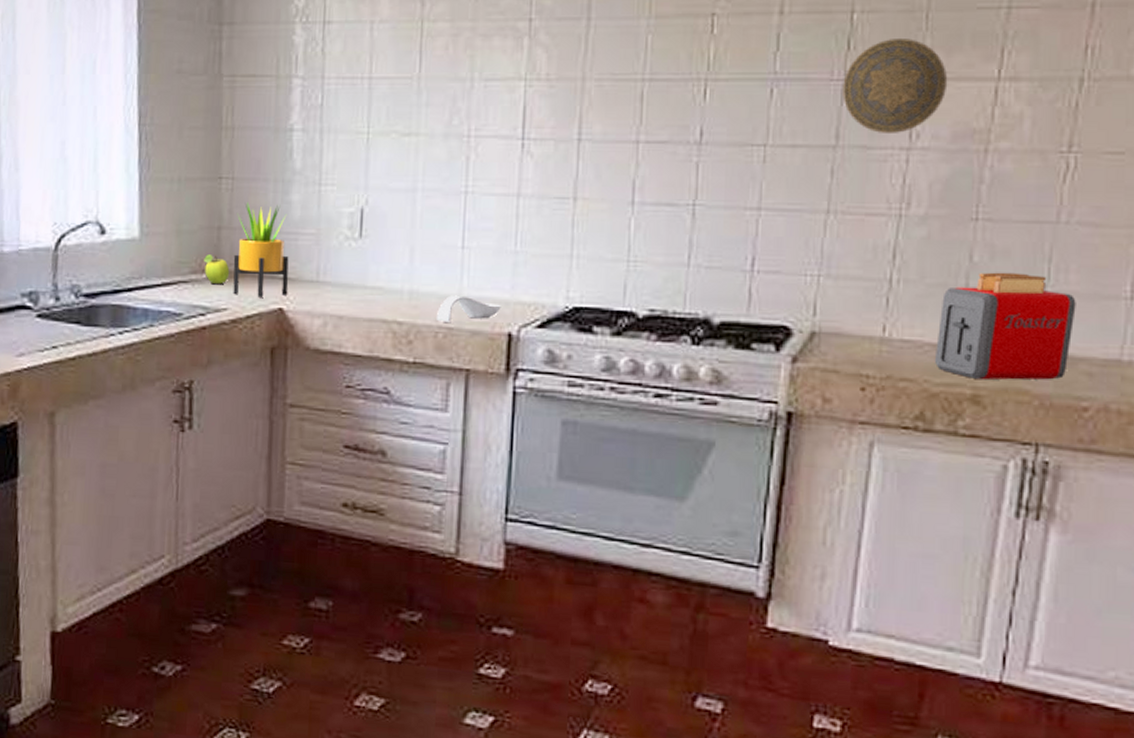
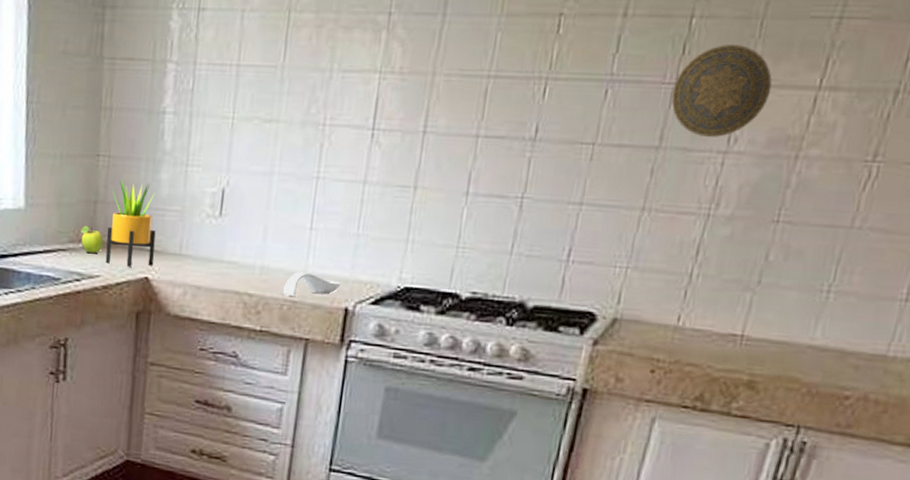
toaster: present [934,272,1076,380] -> none [719,270,856,371]

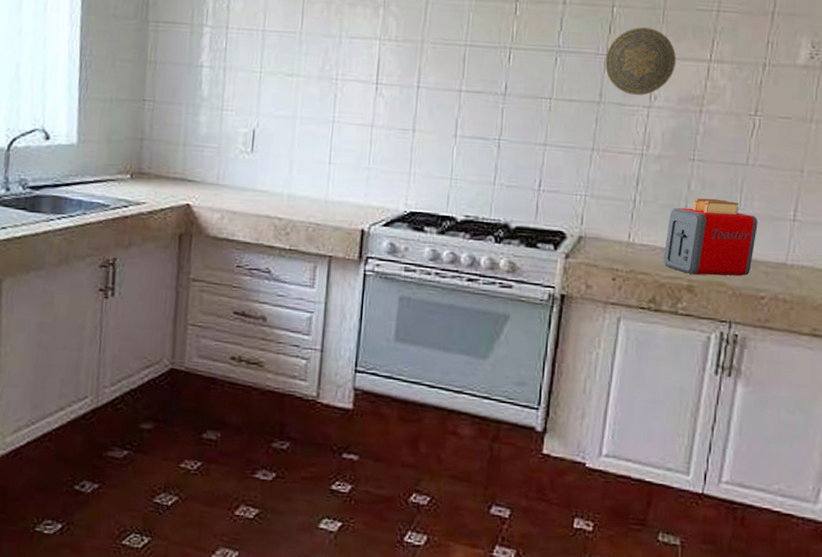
fruit: present [81,226,104,254] -> none [128,160,149,184]
potted plant: present [105,179,156,267] -> none [151,120,196,195]
spoon rest: present [283,272,341,296] -> none [308,199,357,220]
toaster: none [719,270,856,371] -> present [663,198,758,276]

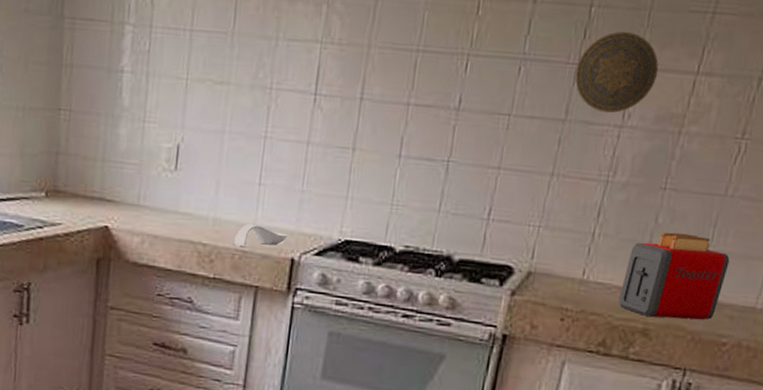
spoon rest: none [308,199,357,220] -> present [235,224,288,246]

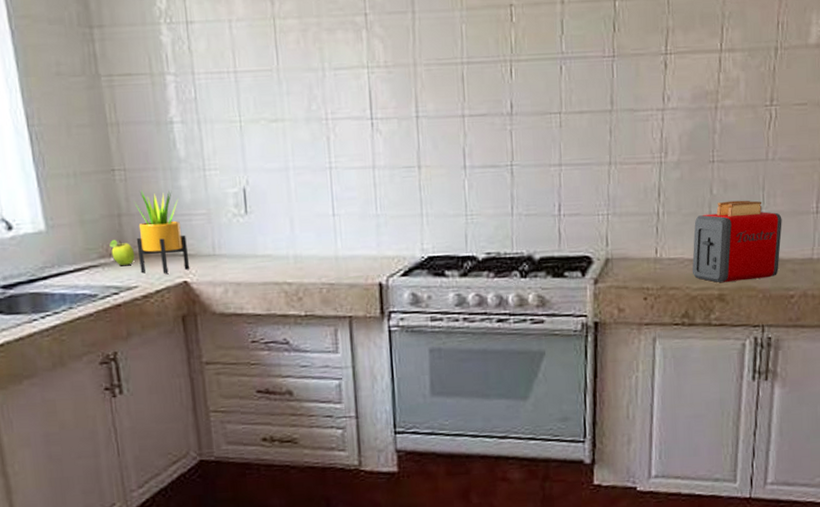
fruit: none [43,176,65,203] -> present [109,240,135,266]
potted plant: none [67,133,115,216] -> present [134,190,190,274]
spoon rest: present [235,224,288,246] -> none [319,255,371,279]
decorative plate: present [575,32,659,113] -> none [612,21,687,98]

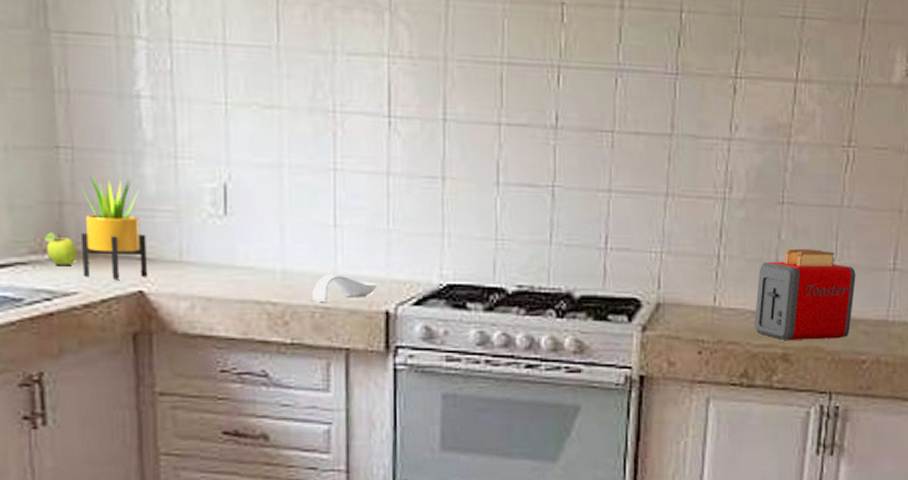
spoon rest: none [319,255,371,279] -> present [313,274,377,302]

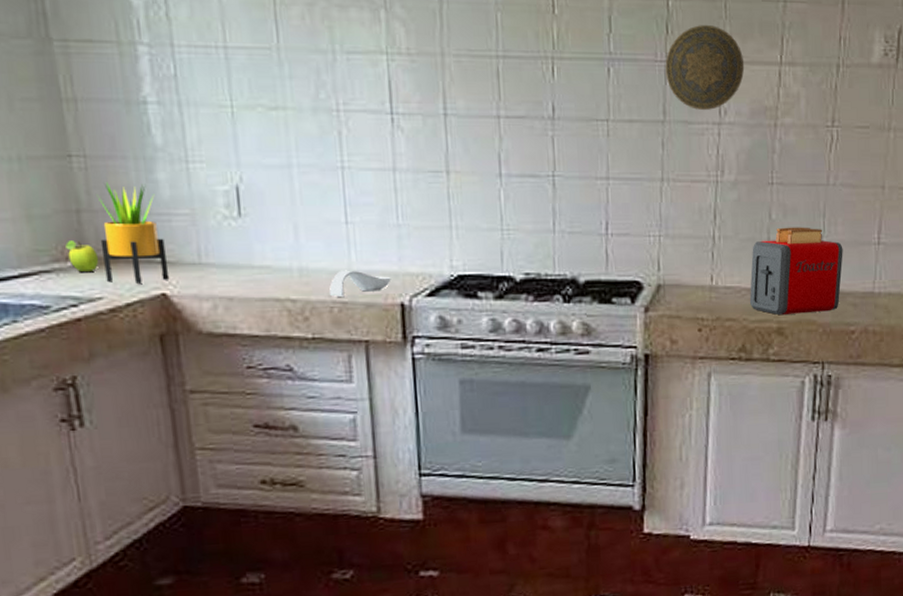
decorative plate: none [675,38,758,125] -> present [665,25,745,110]

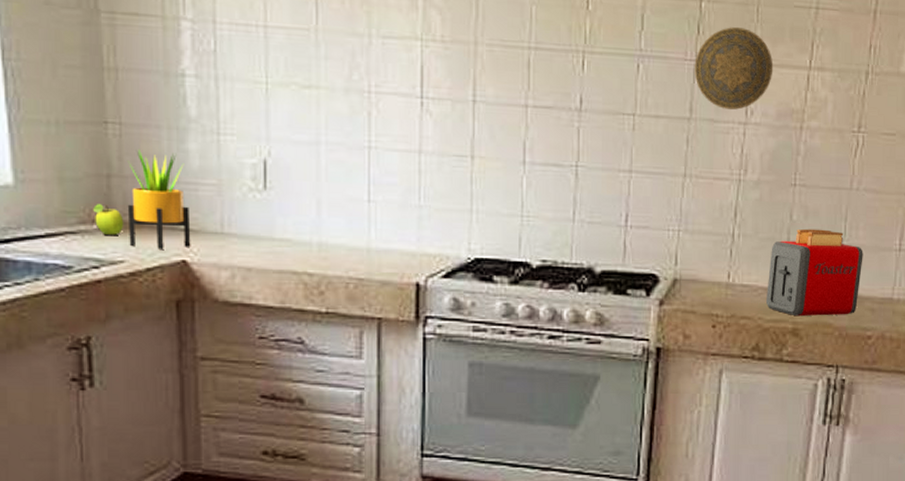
spoon rest: present [329,270,391,297] -> none [347,247,409,273]

